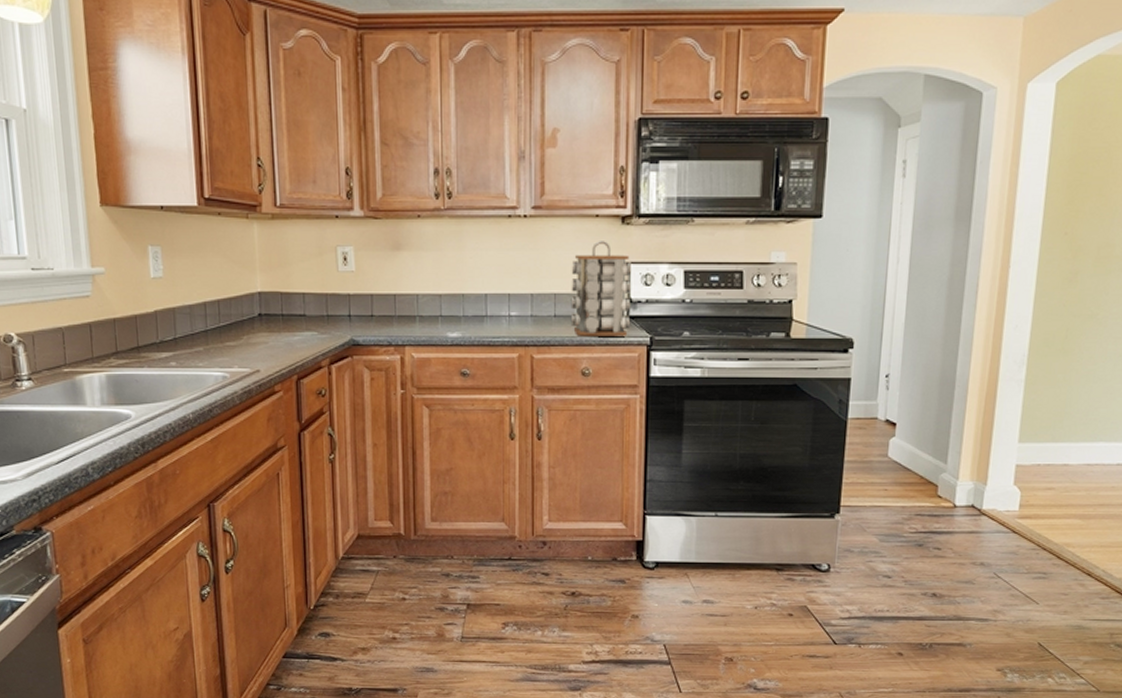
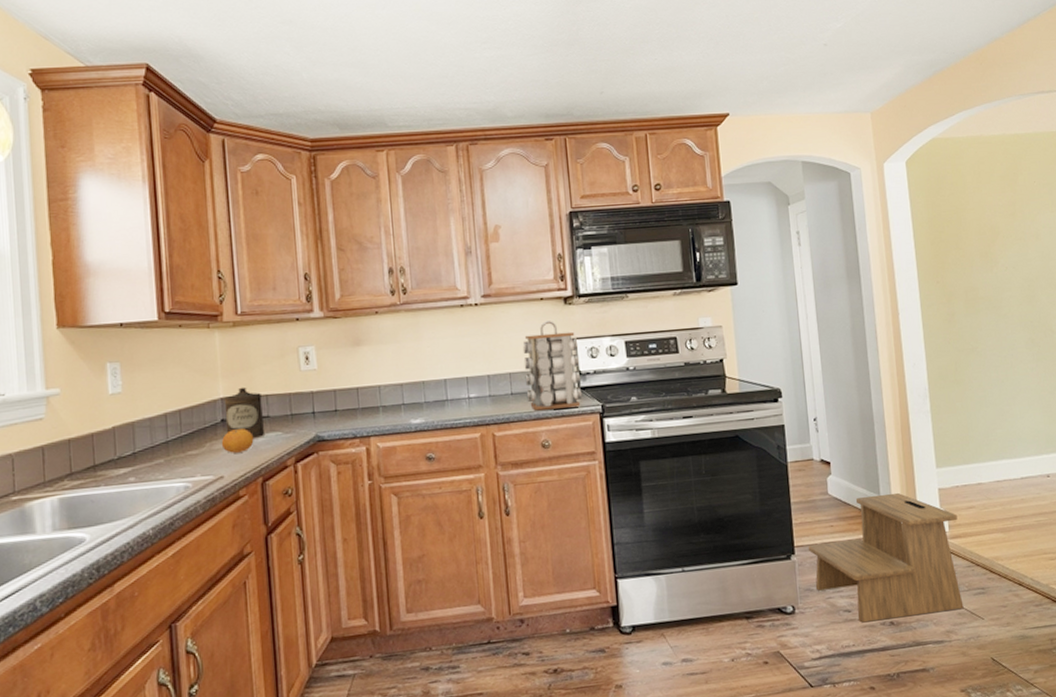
fruit: none [258,325,290,348] -> present [221,429,254,453]
canister: none [261,282,300,335] -> present [224,387,264,438]
step stool: none [855,463,1032,591] -> present [808,492,964,623]

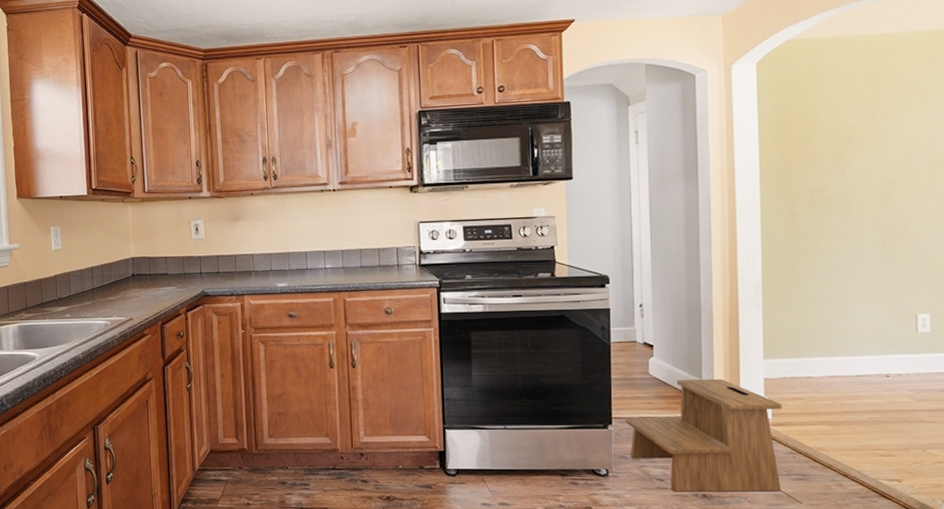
fruit: present [221,429,254,453] -> none [131,282,156,301]
canister: present [224,387,264,438] -> none [134,249,163,290]
spice rack: present [522,321,582,411] -> none [372,206,422,283]

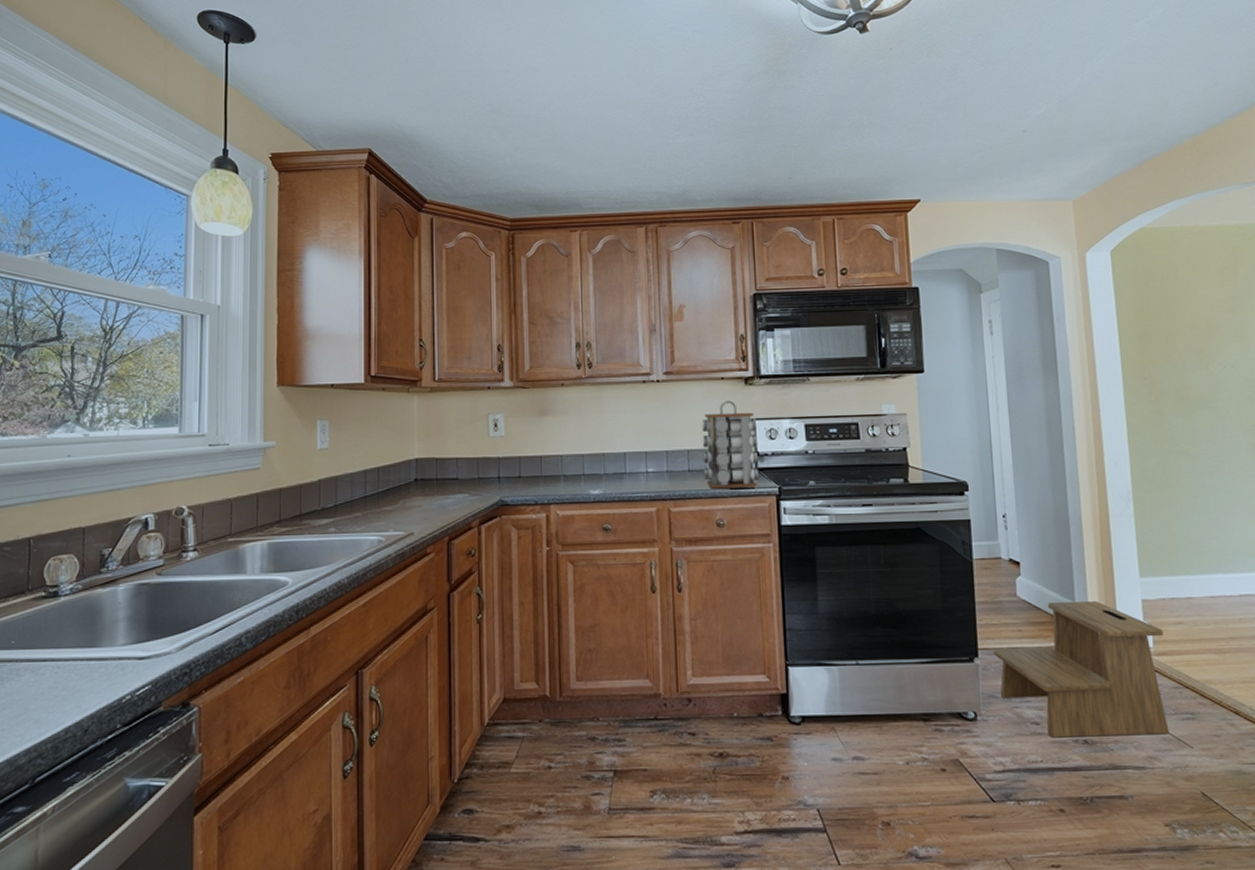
spice rack: none [372,206,422,283] -> present [701,400,759,490]

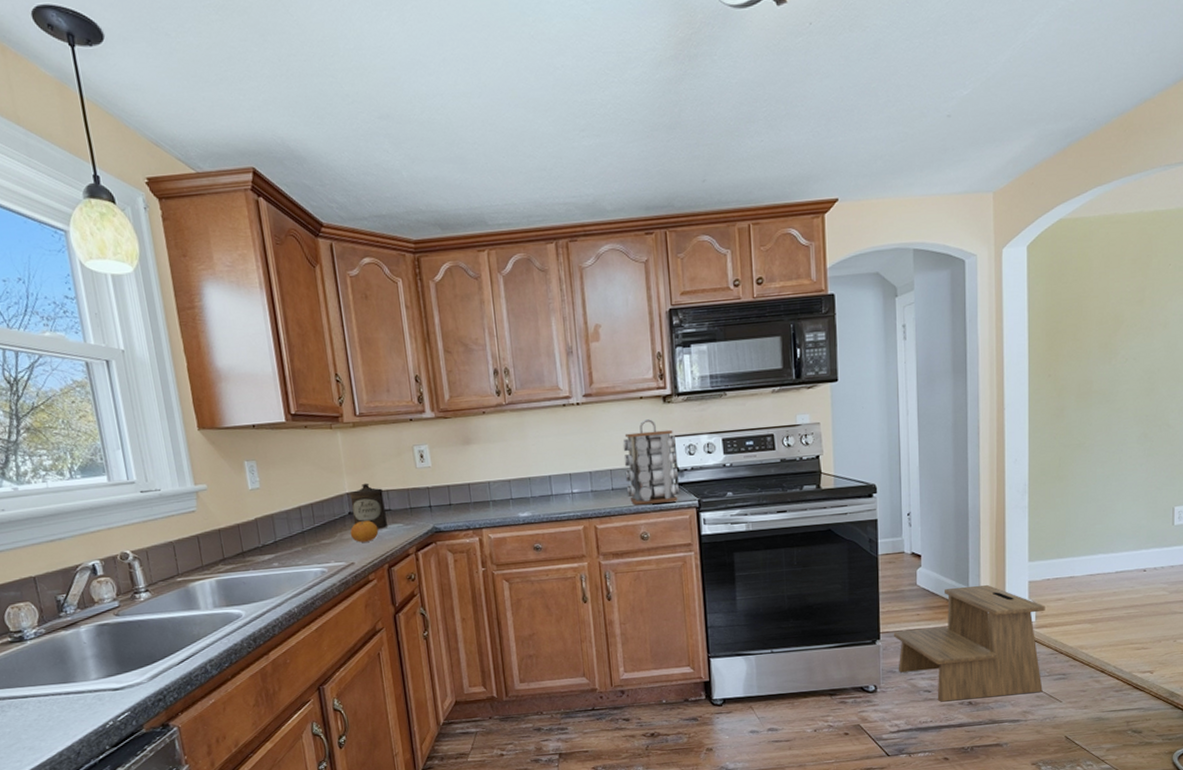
fruit: none [413,489,443,512] -> present [350,521,379,543]
canister: none [418,449,452,498] -> present [349,483,387,529]

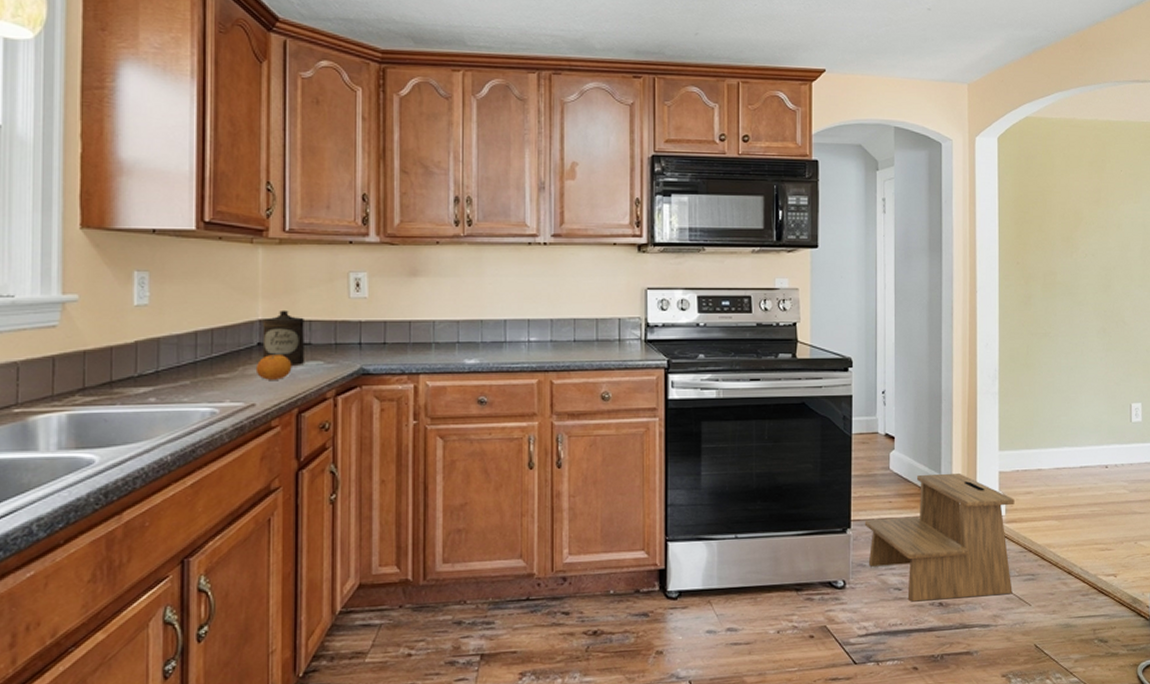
spice rack: present [622,419,679,506] -> none [590,268,648,362]

